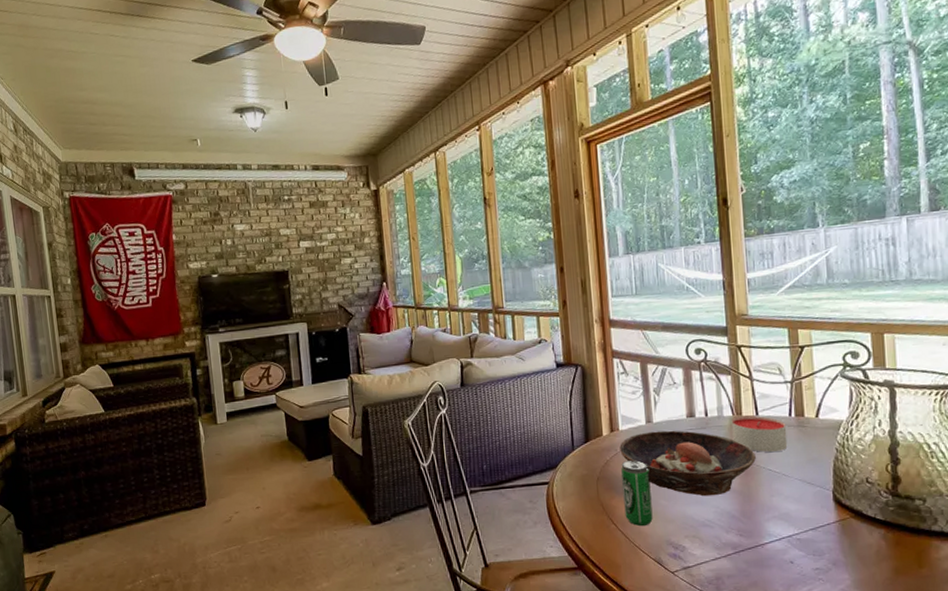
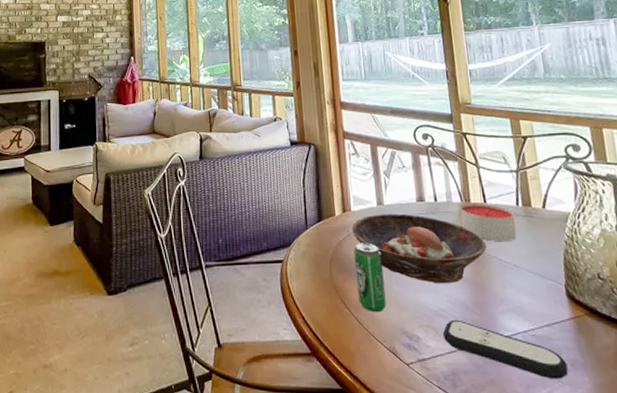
remote control: none [708,528,829,578] -> present [442,319,568,379]

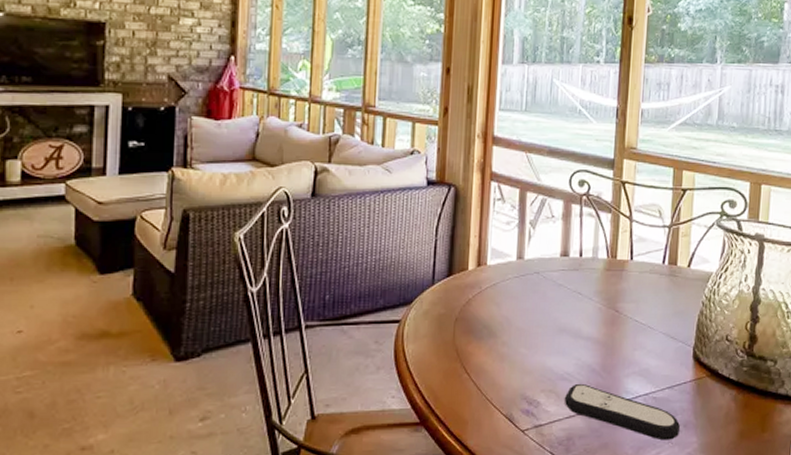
bowl: present [352,213,486,284] -> none [484,269,625,347]
beverage can: present [353,243,386,313] -> none [480,301,513,378]
candle: present [460,203,517,242] -> none [604,260,659,302]

